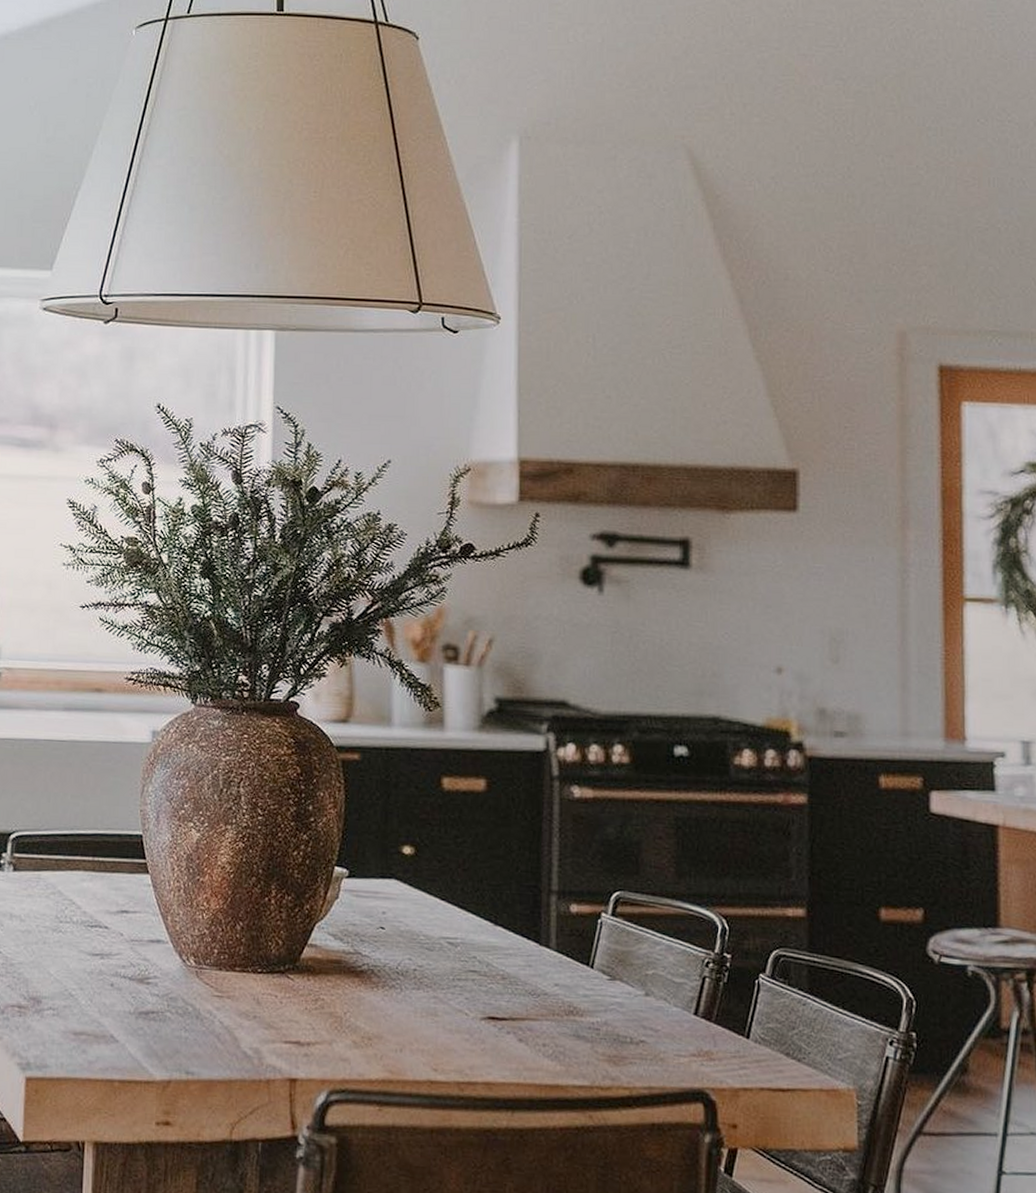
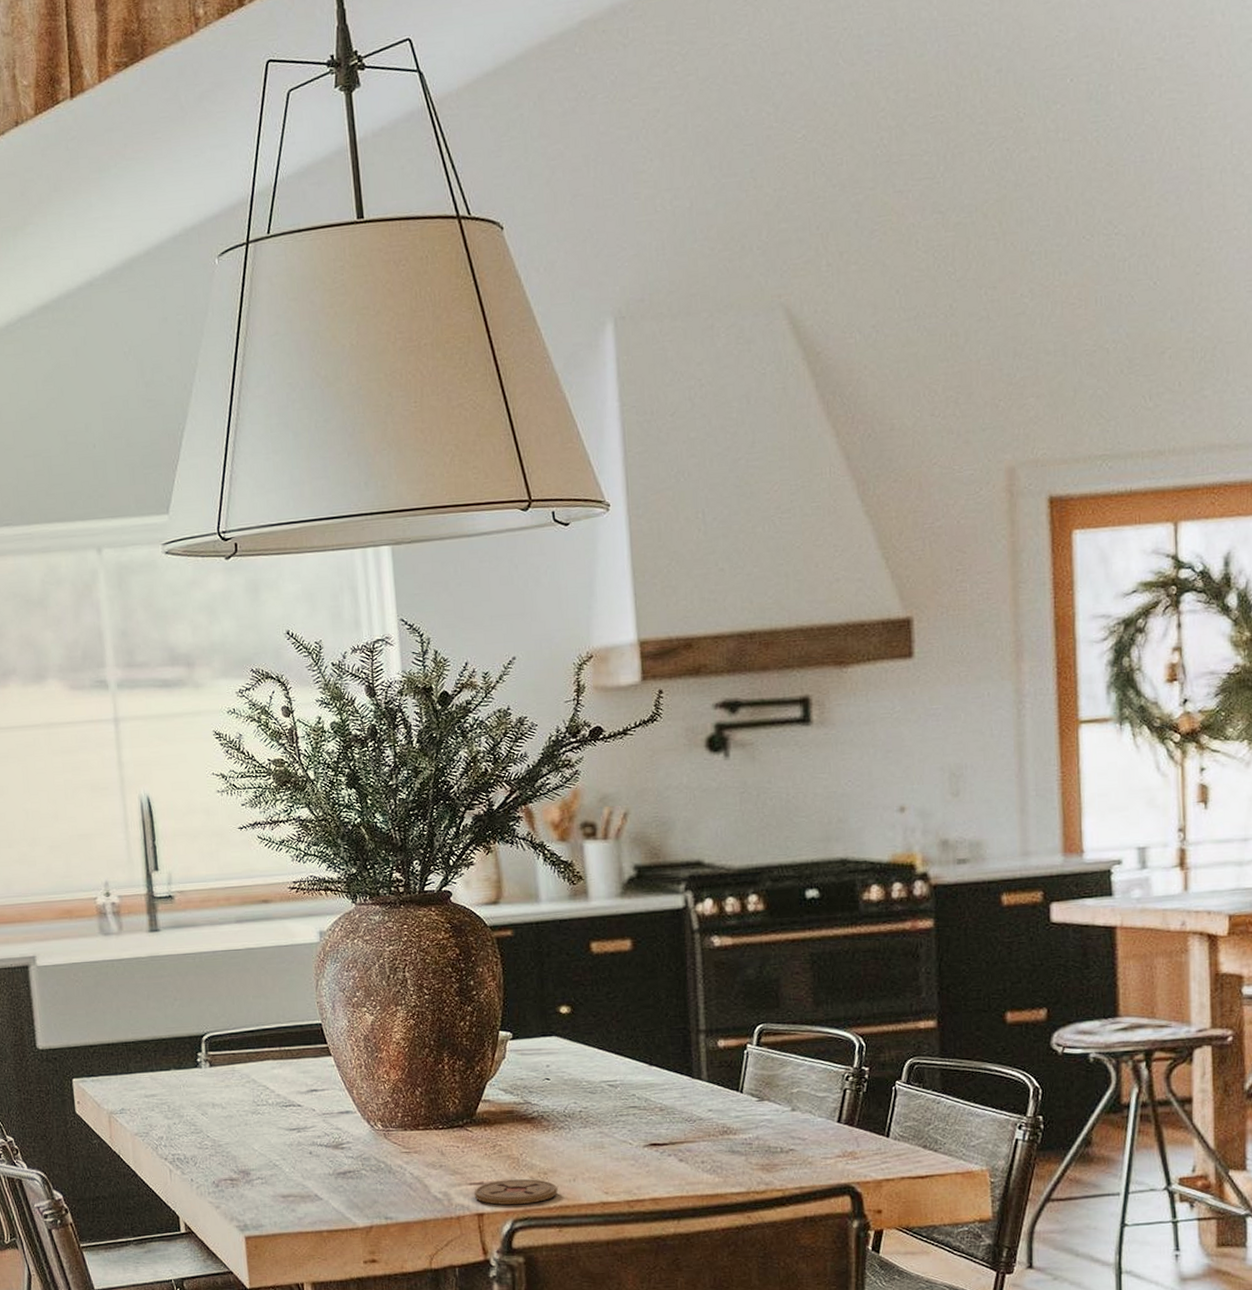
coaster: none [288,1041,382,1074] -> present [474,1179,558,1205]

